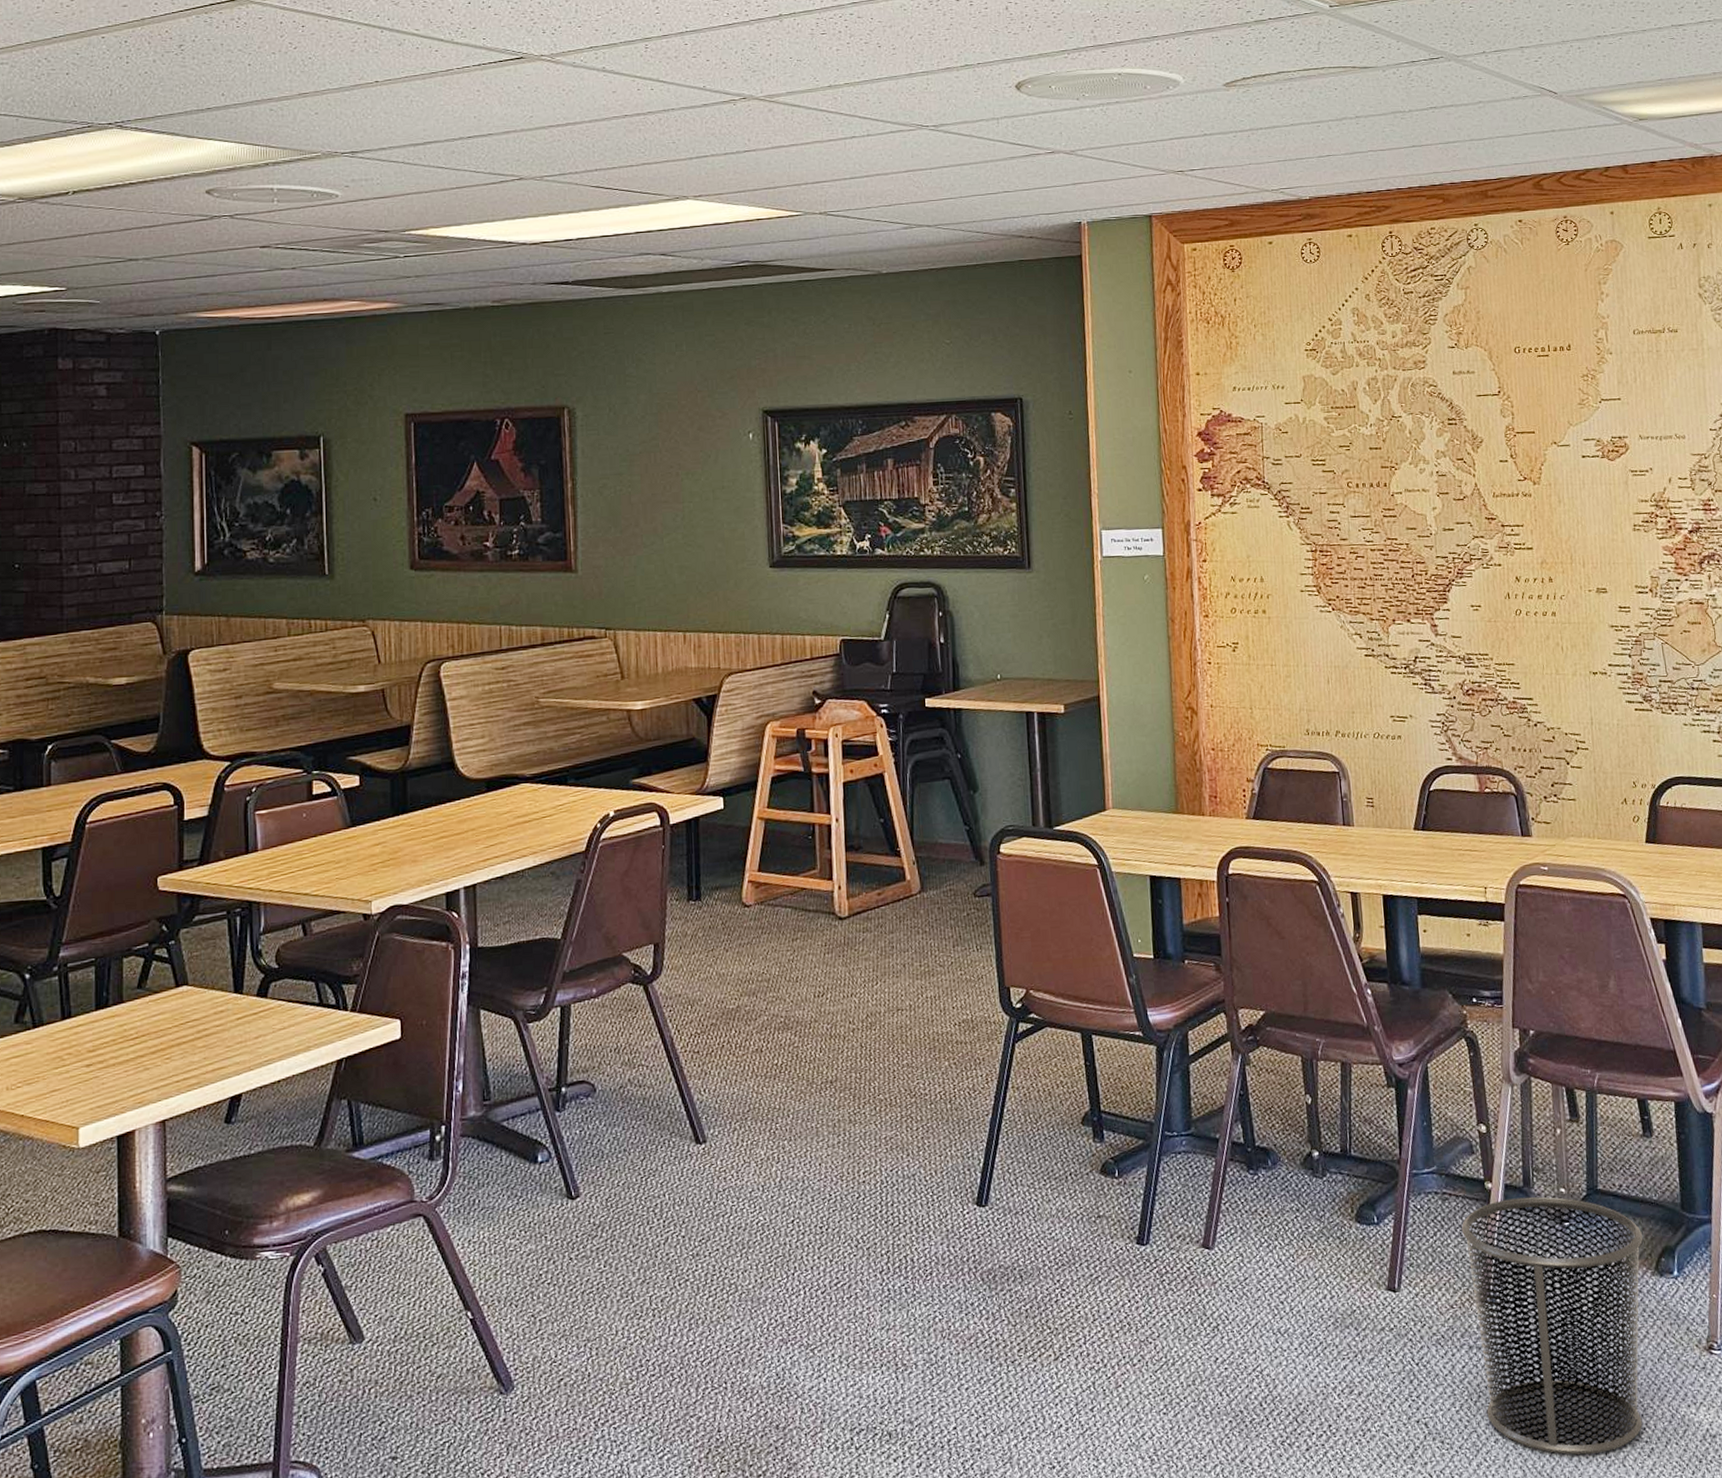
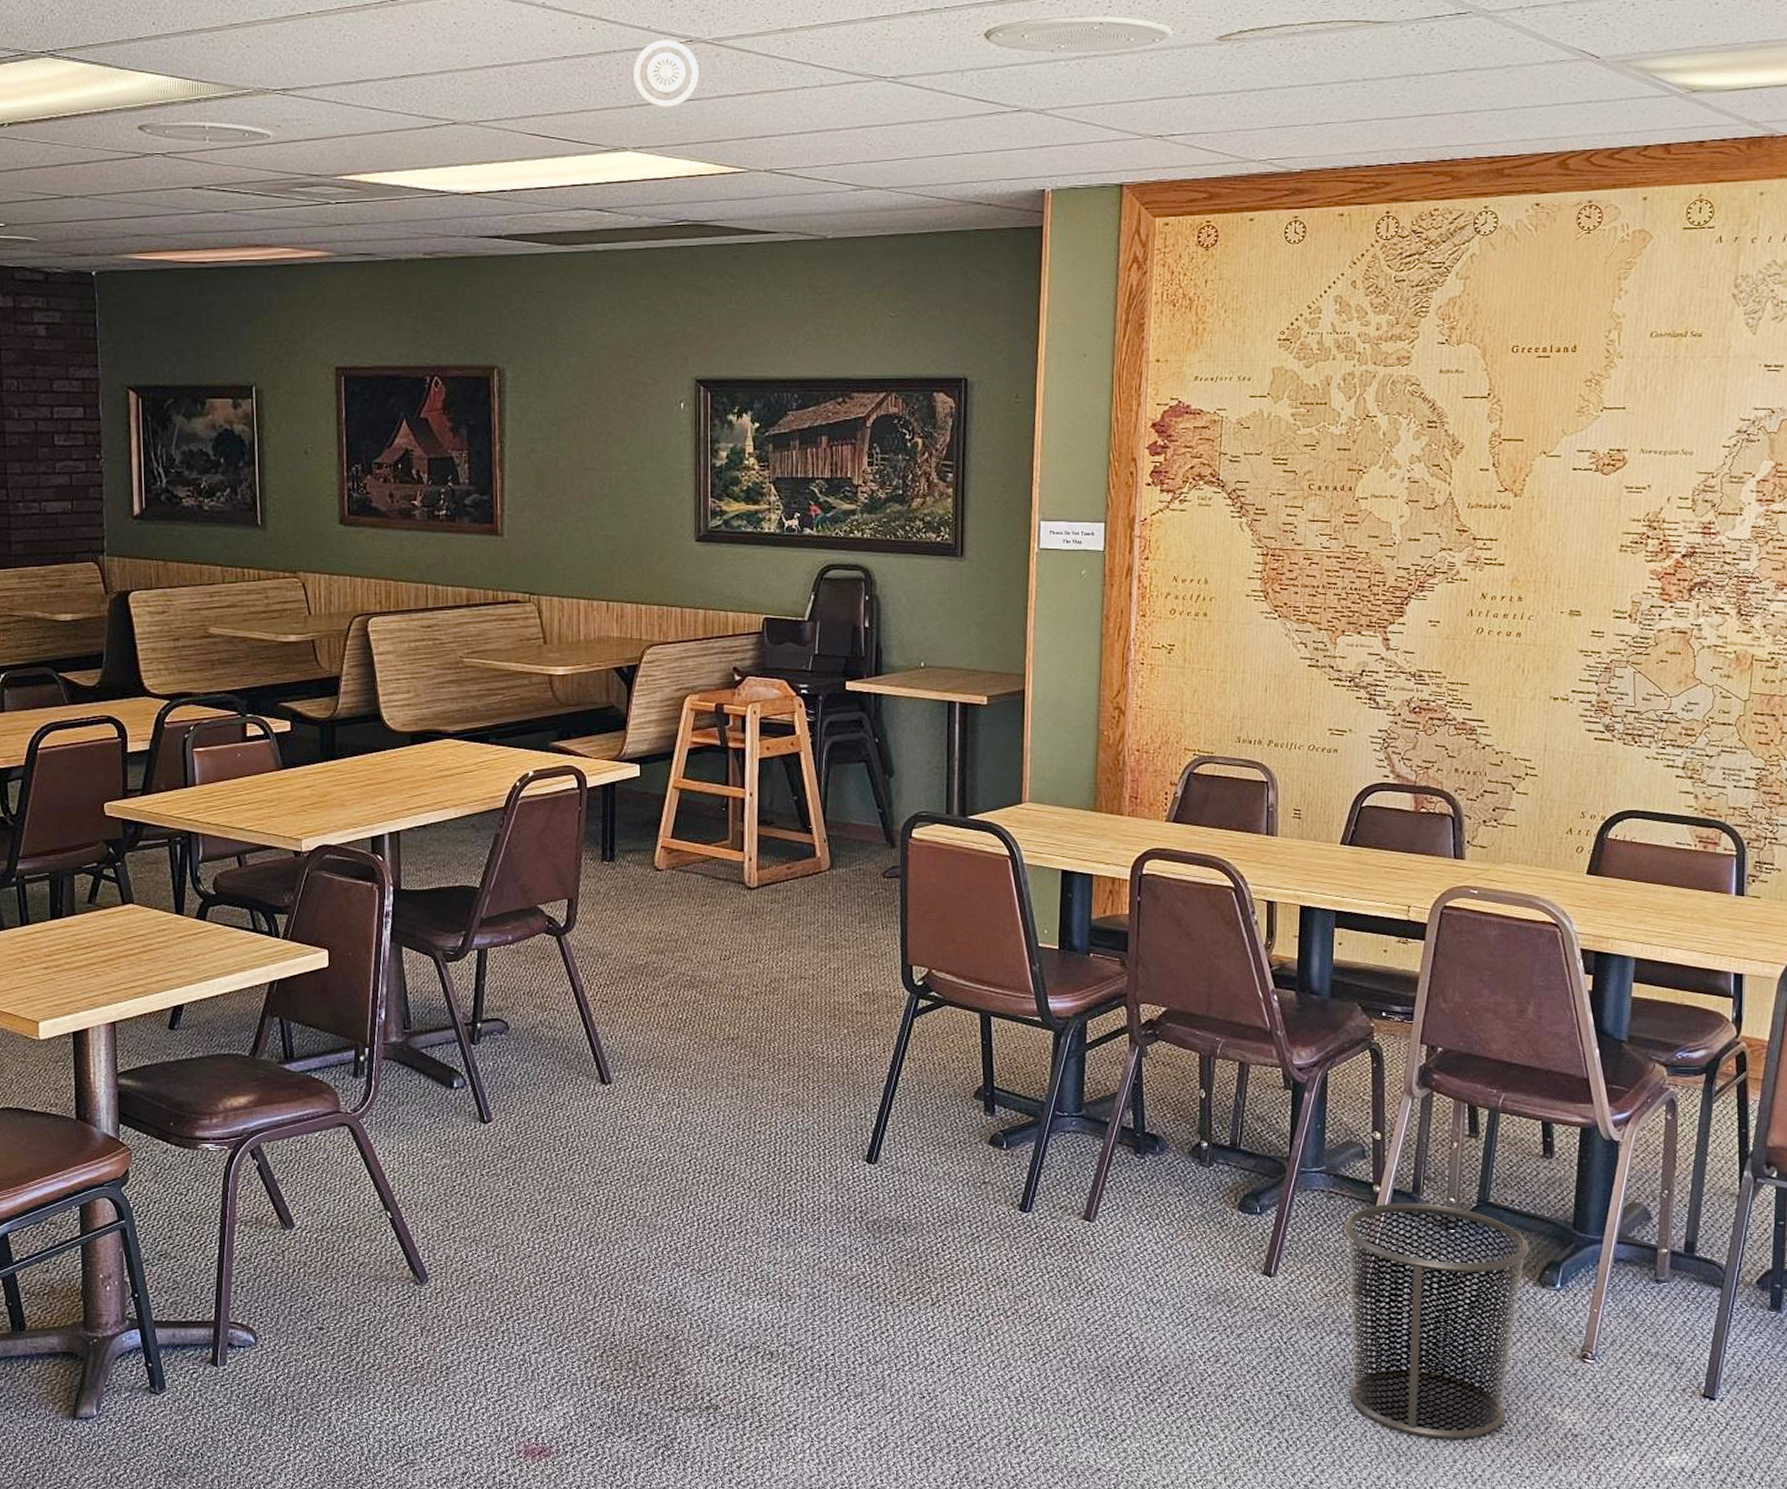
smoke detector: none [691,97,753,159] -> present [633,39,699,107]

